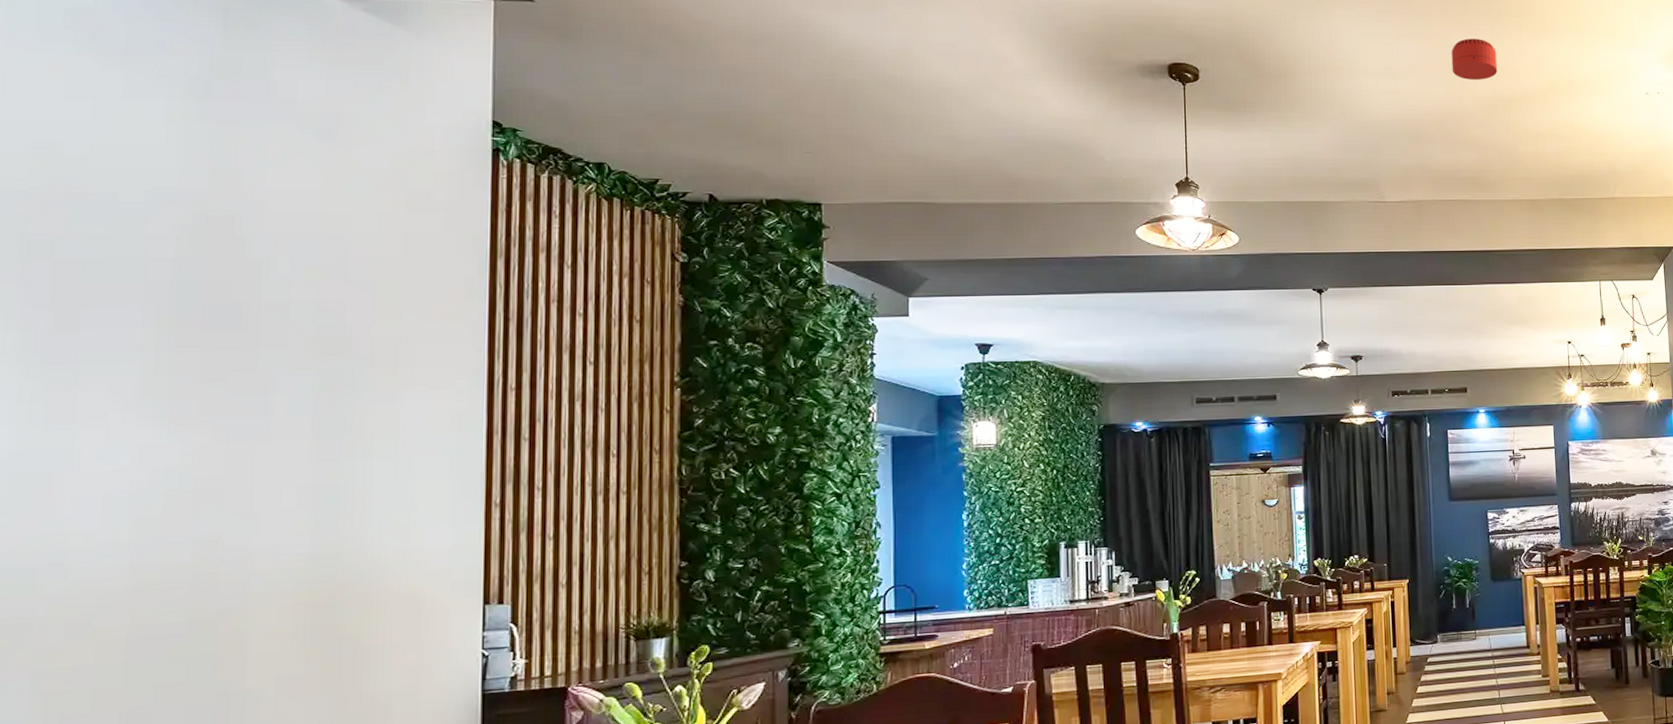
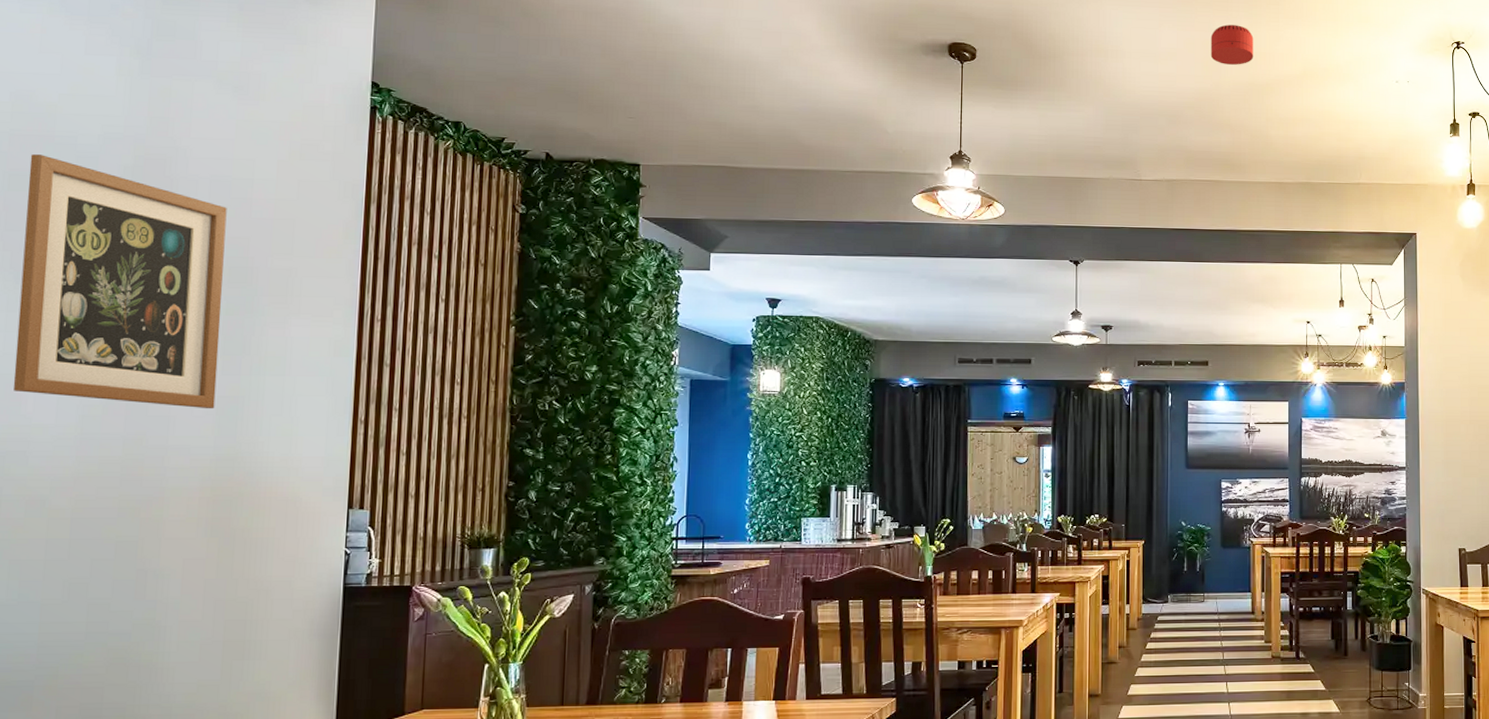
wall art: none [43,216,316,502] -> present [13,154,227,409]

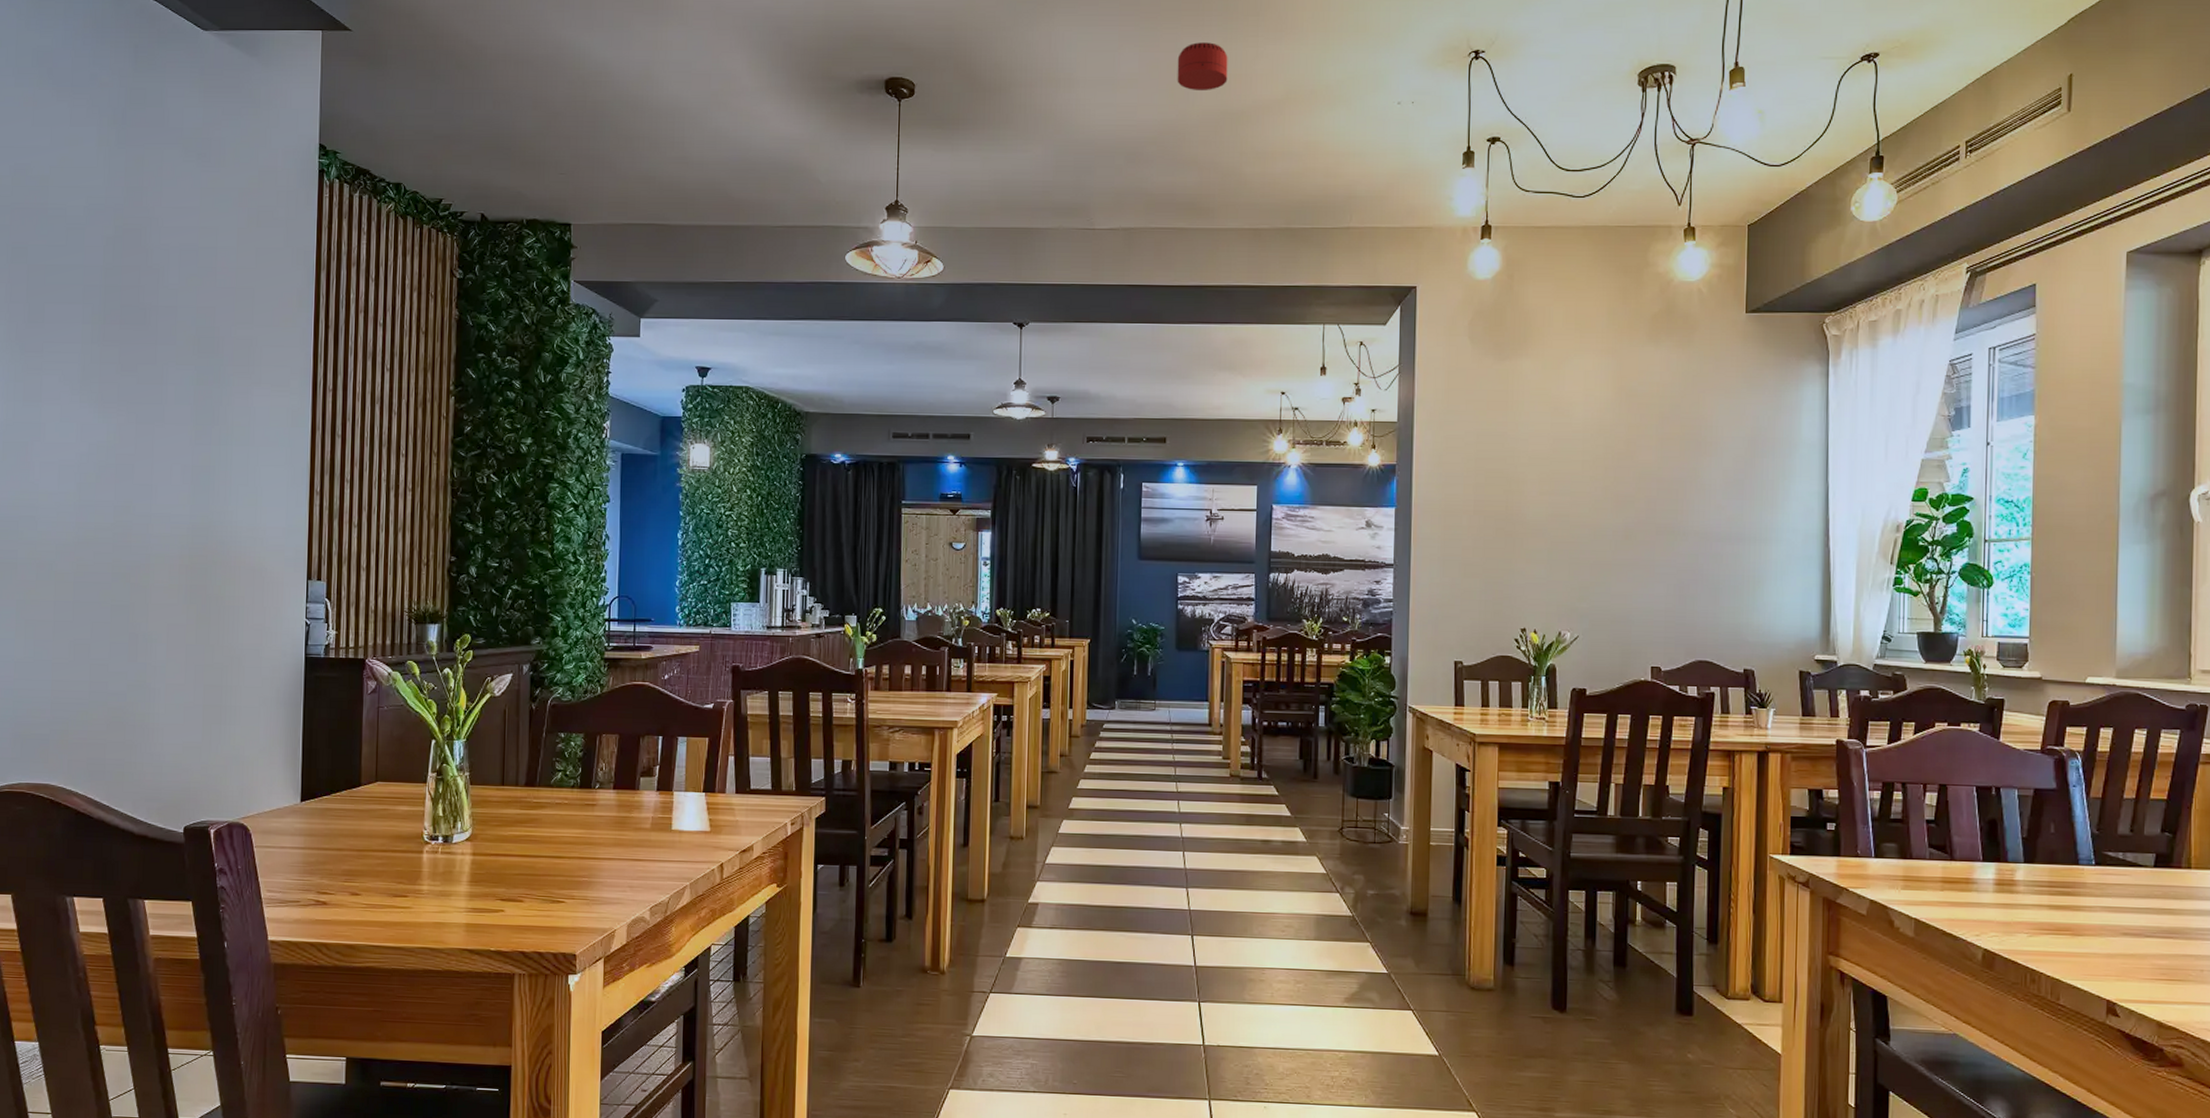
wall art: present [13,154,227,409] -> none [22,227,195,479]

